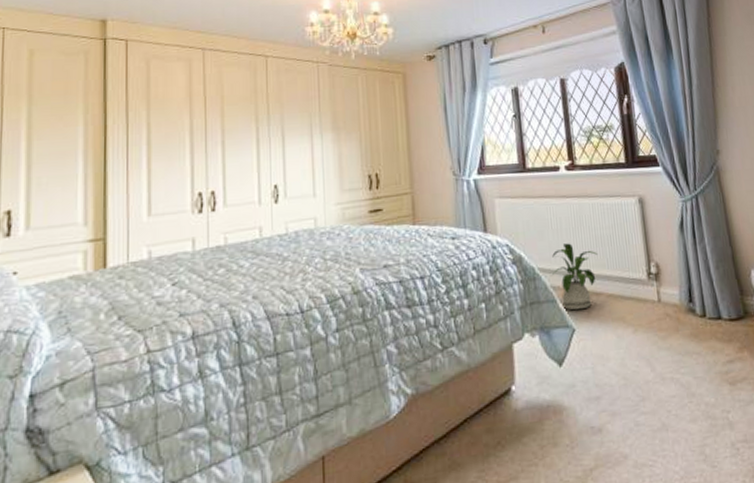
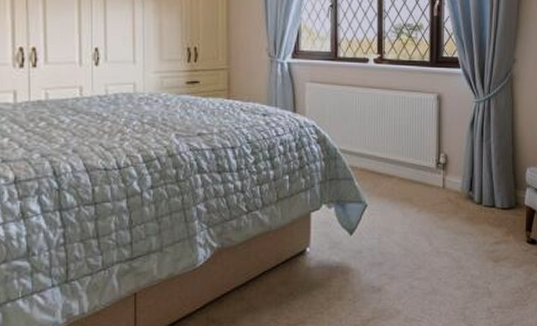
house plant: present [552,243,598,311] -> none [352,130,395,189]

